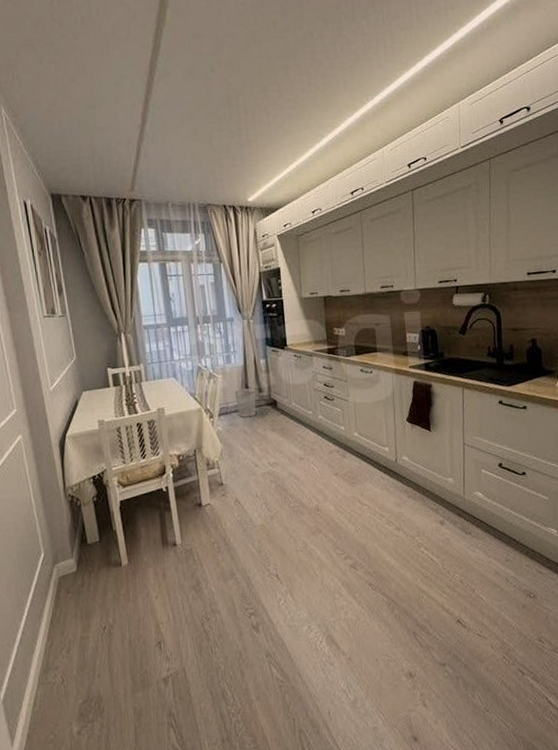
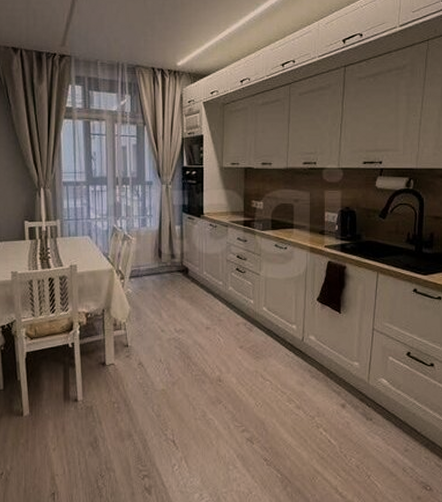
wastebasket: present [234,388,256,418] -> none [147,253,169,282]

